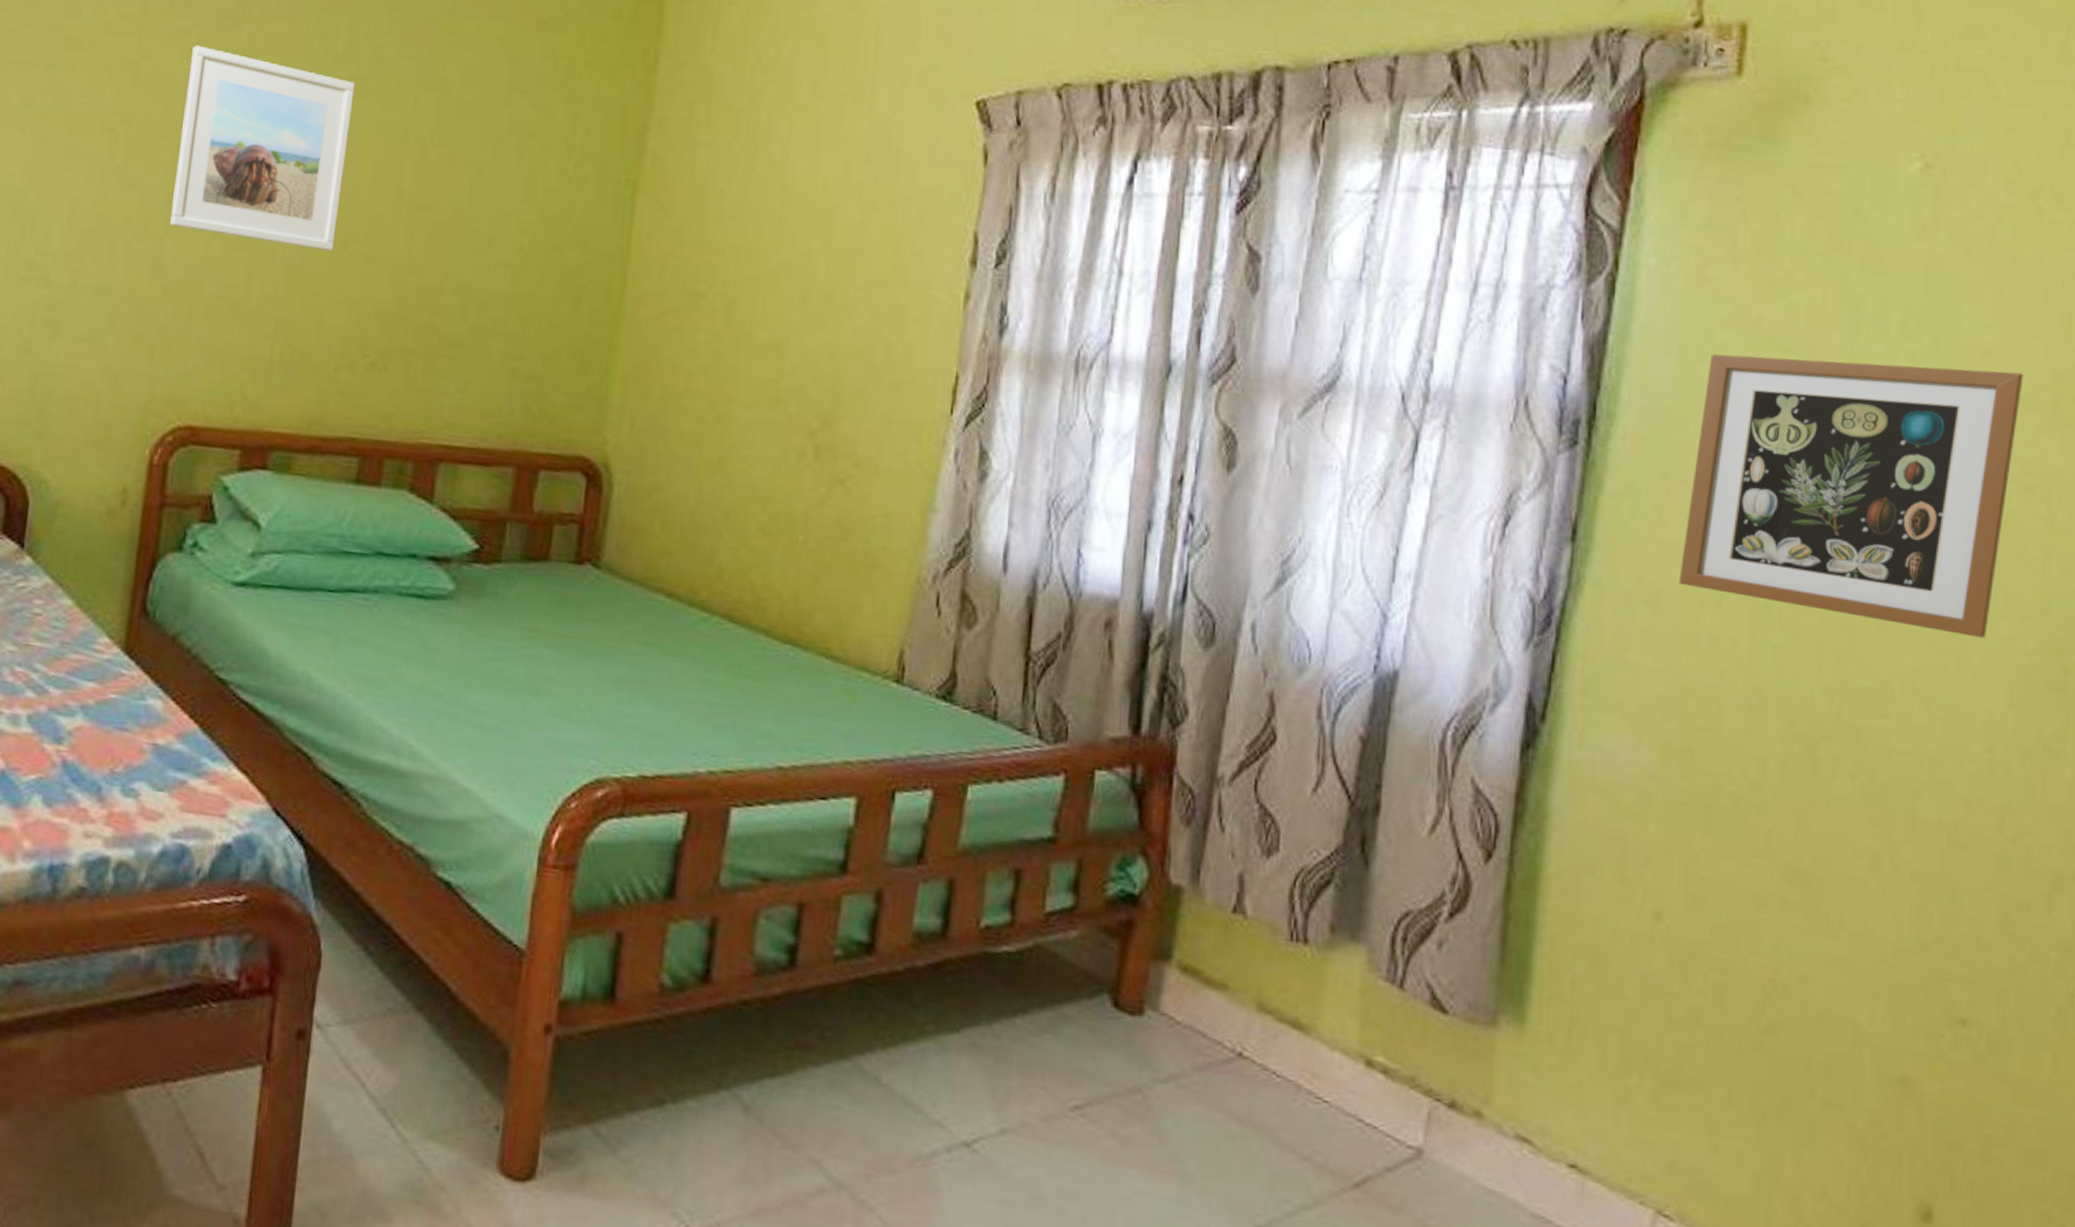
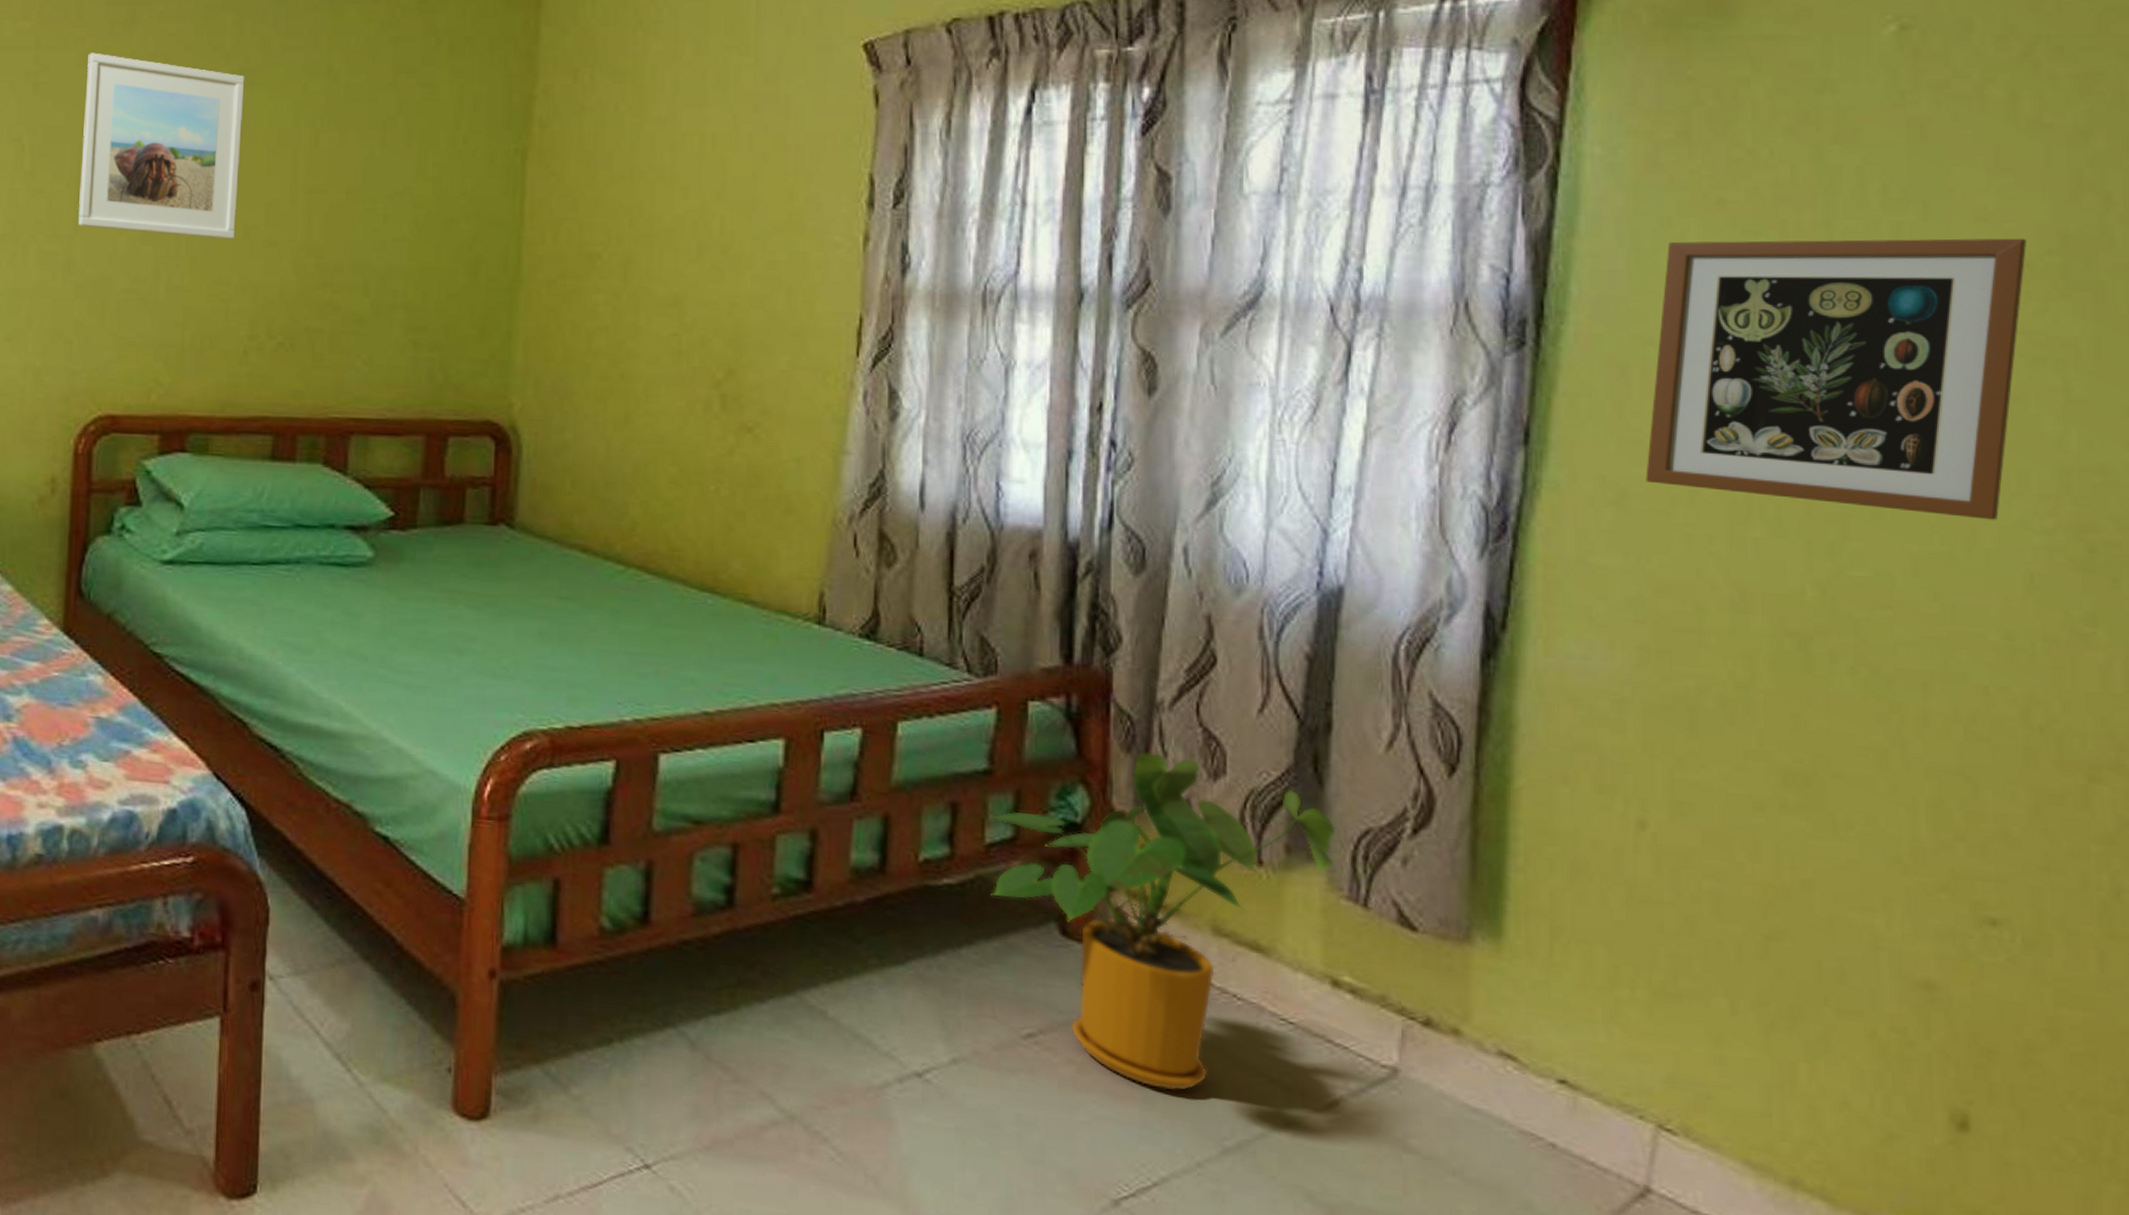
house plant: none [1048,825,1379,1167] -> present [990,751,1337,1091]

